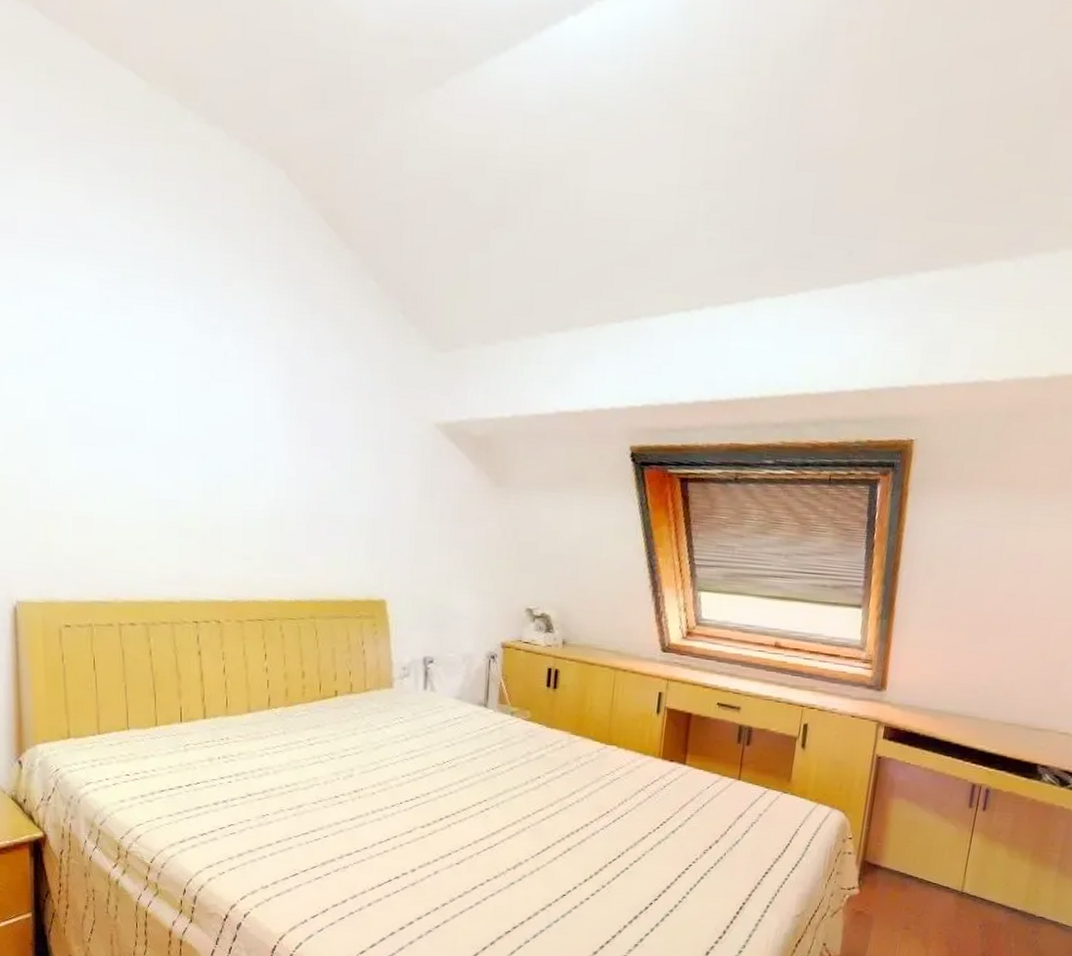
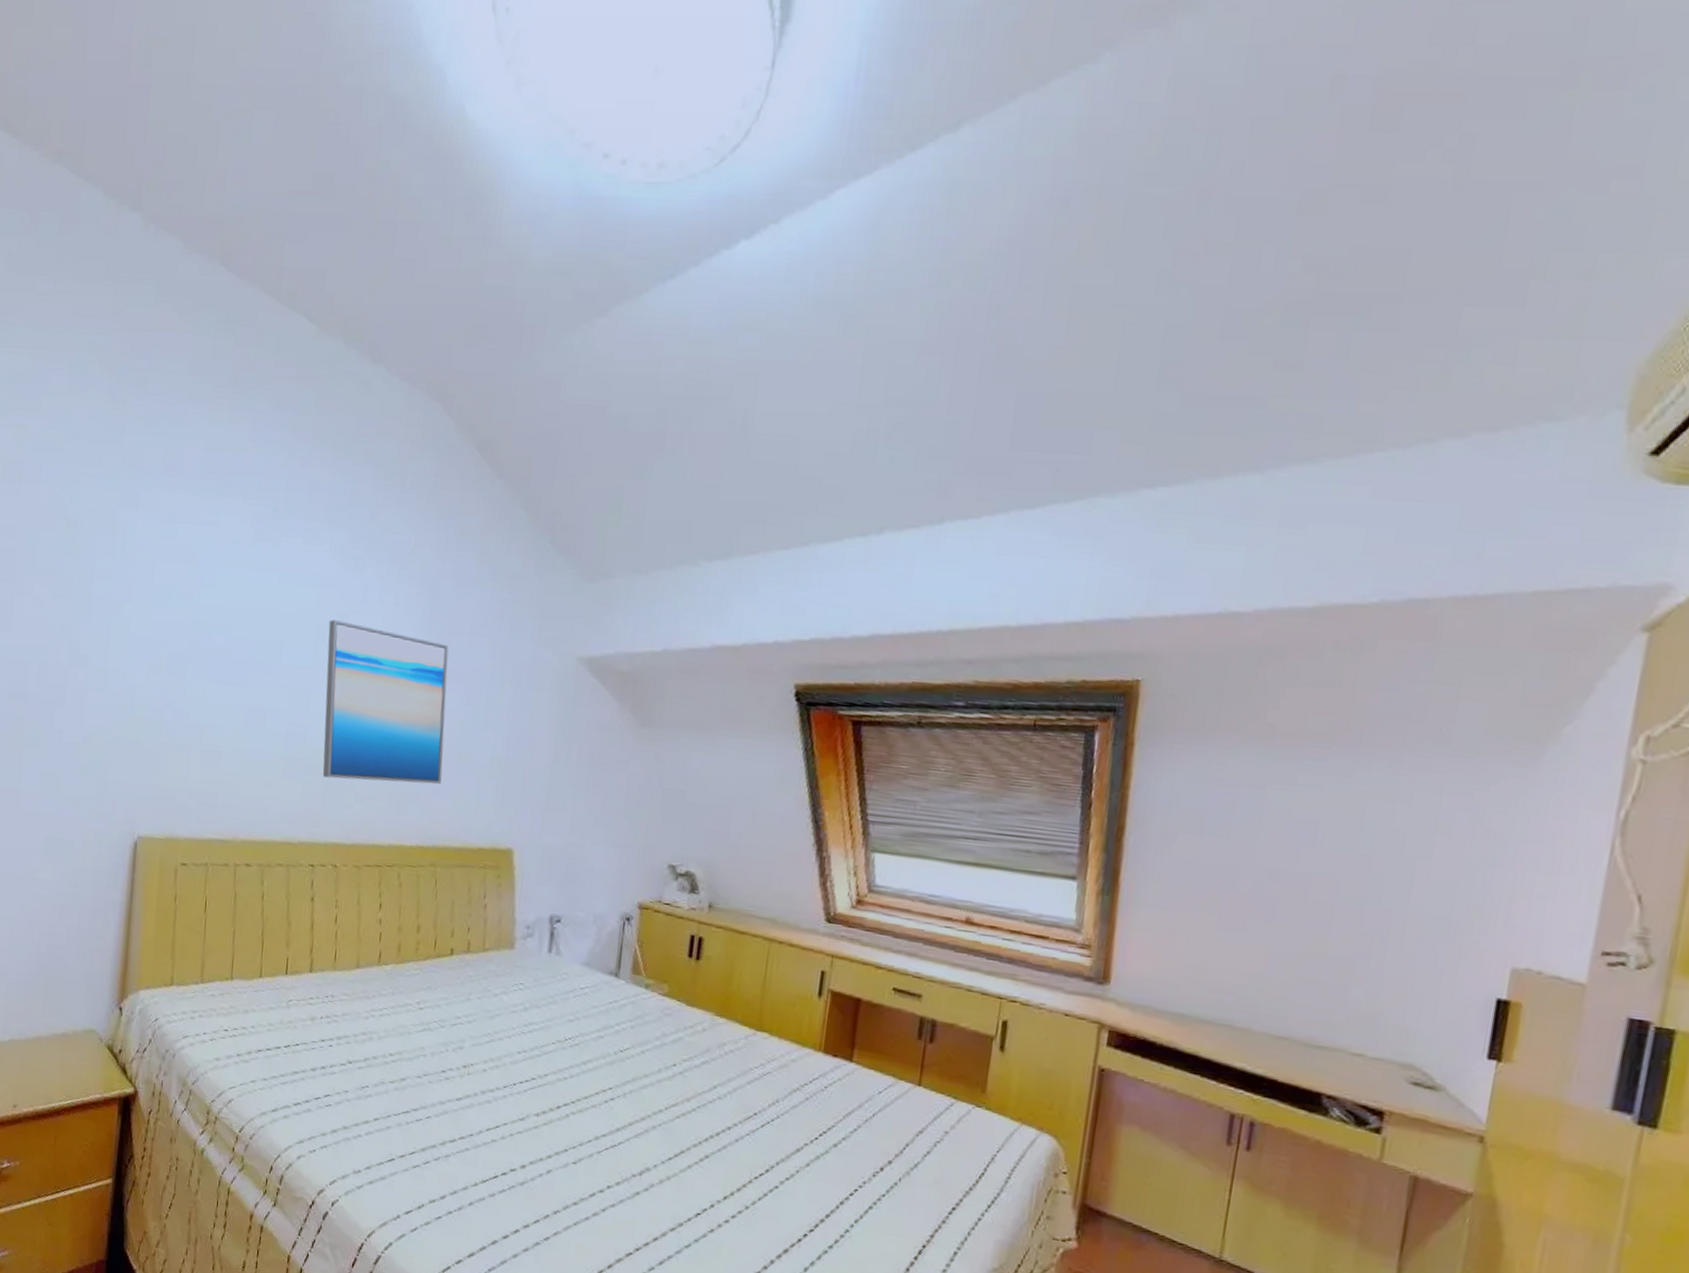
wall art: none [190,388,314,544] -> present [322,620,449,784]

